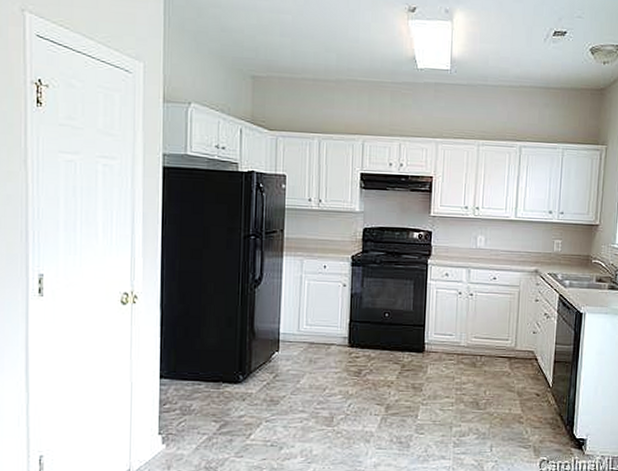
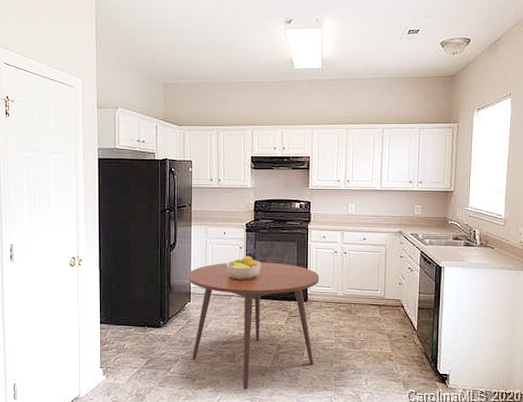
dining table: none [276,304,440,459] -> present [187,262,320,389]
fruit bowl: none [326,295,369,325] -> present [226,255,261,280]

